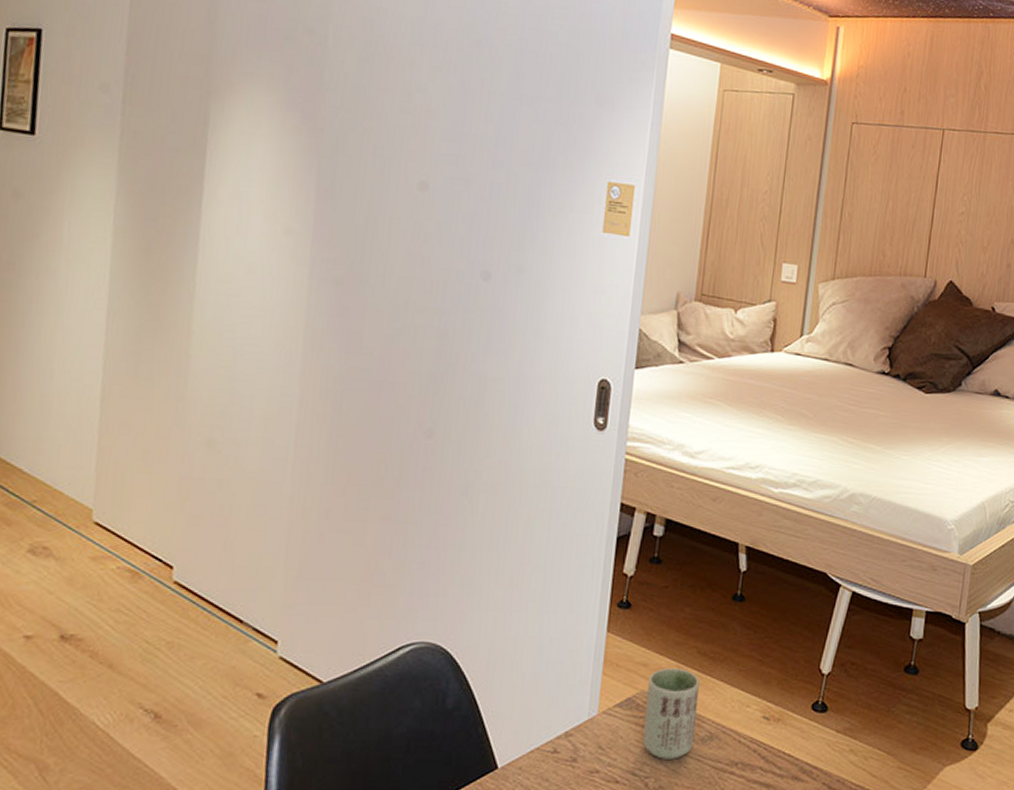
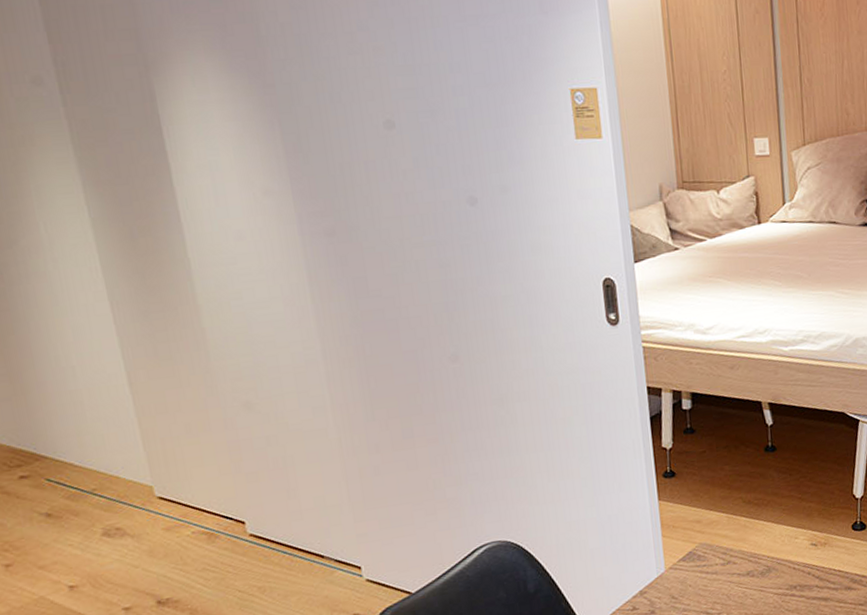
cup: present [643,668,700,759] -> none [704,518,755,597]

